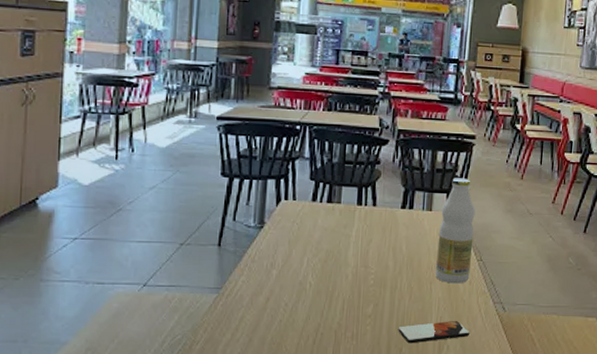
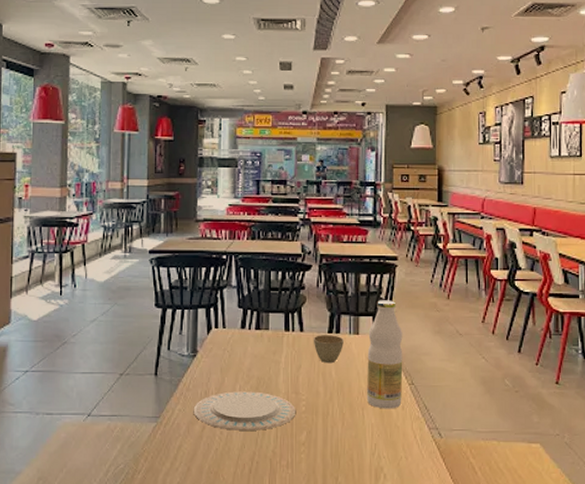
plate: none [257,264,365,303] -> present [193,391,296,431]
cup: none [385,210,416,239] -> present [313,335,344,364]
smartphone: present [398,320,469,344] -> none [332,447,406,472]

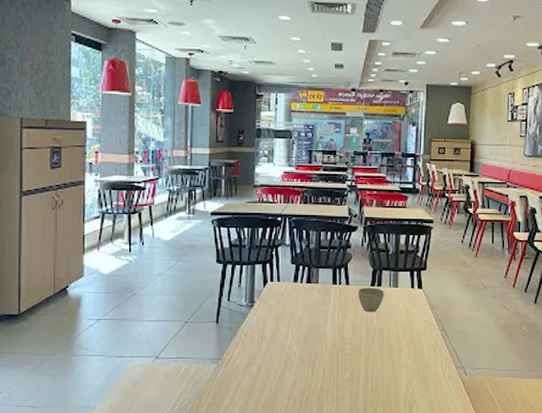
plate: present [193,391,296,431] -> none [250,336,342,370]
bottle: present [366,300,403,409] -> none [403,258,436,351]

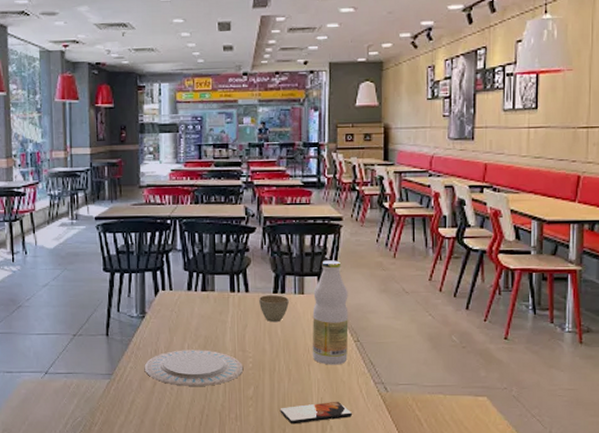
plate: none [250,336,342,370] -> present [144,349,244,386]
smartphone: none [372,383,436,405] -> present [280,401,352,424]
bottle: none [403,258,436,351] -> present [312,260,349,365]

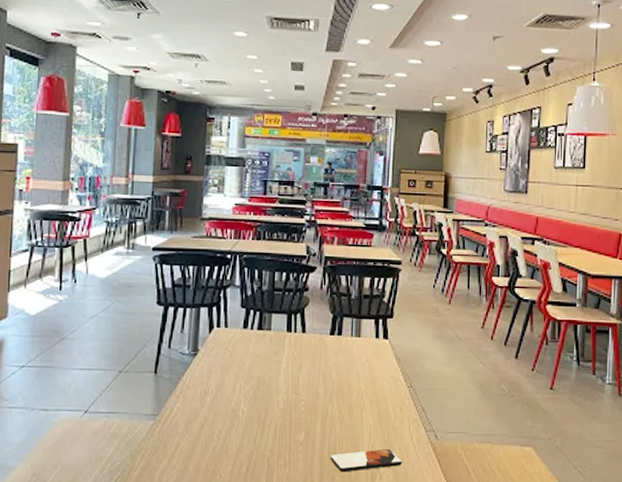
plate: present [144,349,244,386] -> none [192,391,296,430]
cup: present [258,295,289,323] -> none [314,336,345,365]
bottle: present [312,260,349,365] -> none [365,303,404,411]

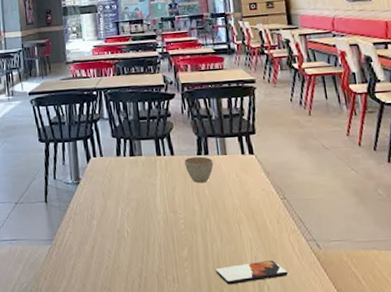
cup: none [314,336,345,365] -> present [183,156,214,184]

